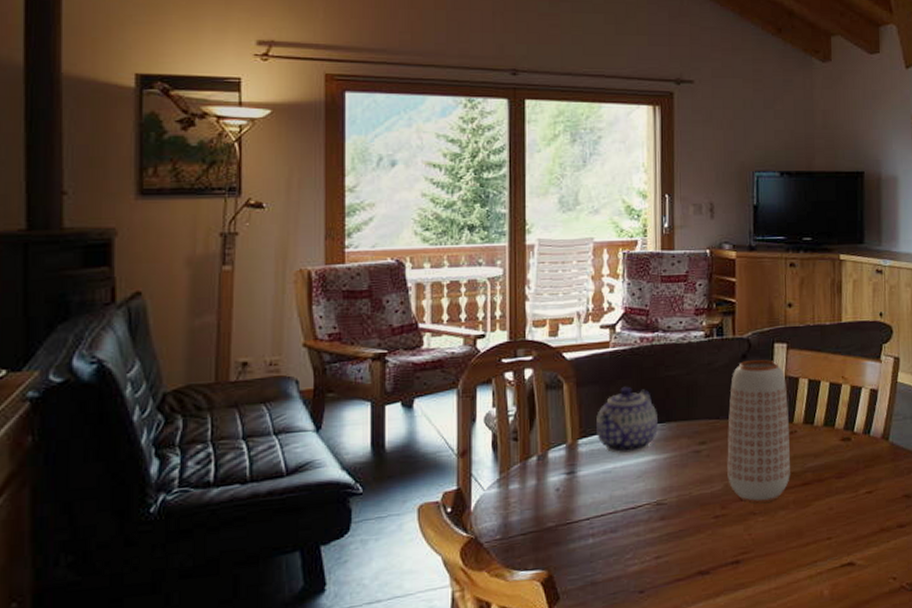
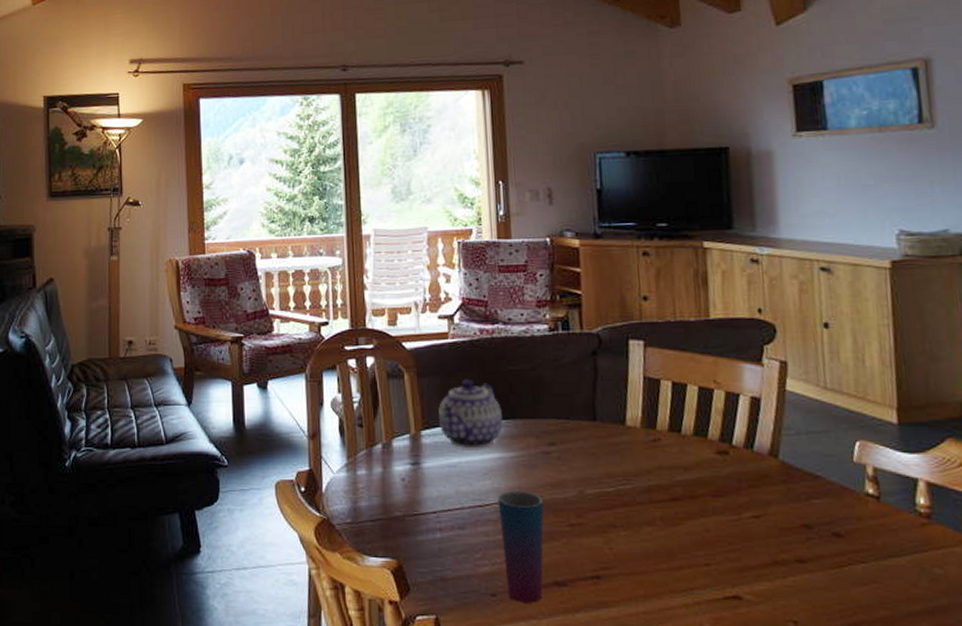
cup: none [649,489,692,596] -> present [497,491,544,603]
vase: present [727,359,790,503] -> none [579,357,656,515]

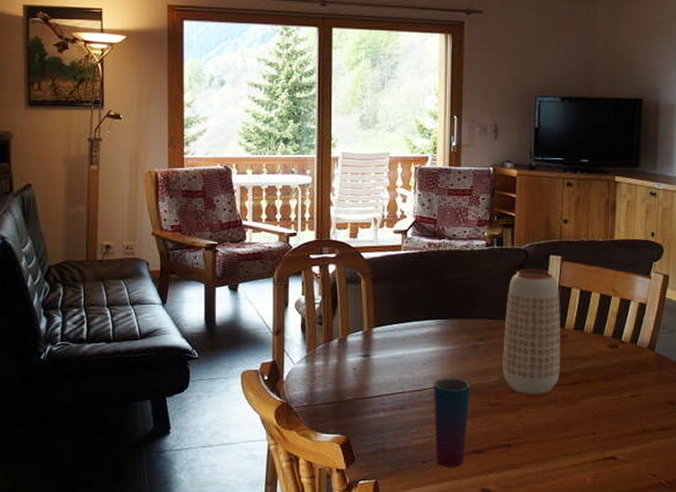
teapot: present [438,379,504,449] -> none [388,285,443,344]
vase: none [579,357,656,515] -> present [503,268,561,396]

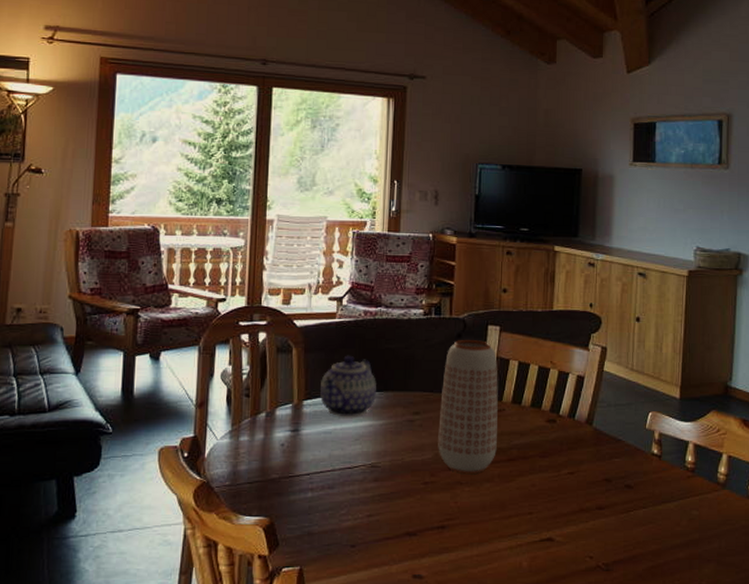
teapot: none [388,285,443,344] -> present [319,355,377,417]
cup: present [433,378,470,467] -> none [365,455,404,552]

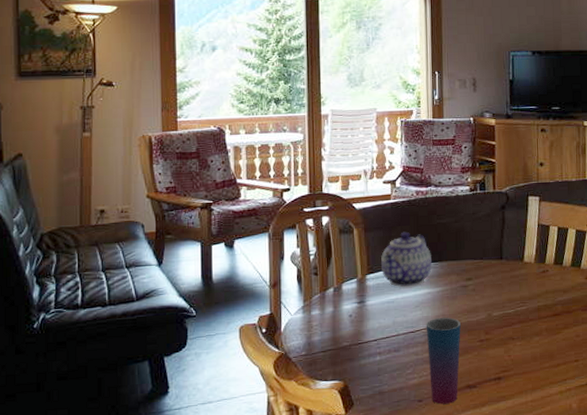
cup: none [365,455,404,552] -> present [426,317,461,404]
vase: present [438,339,498,474] -> none [490,210,543,330]

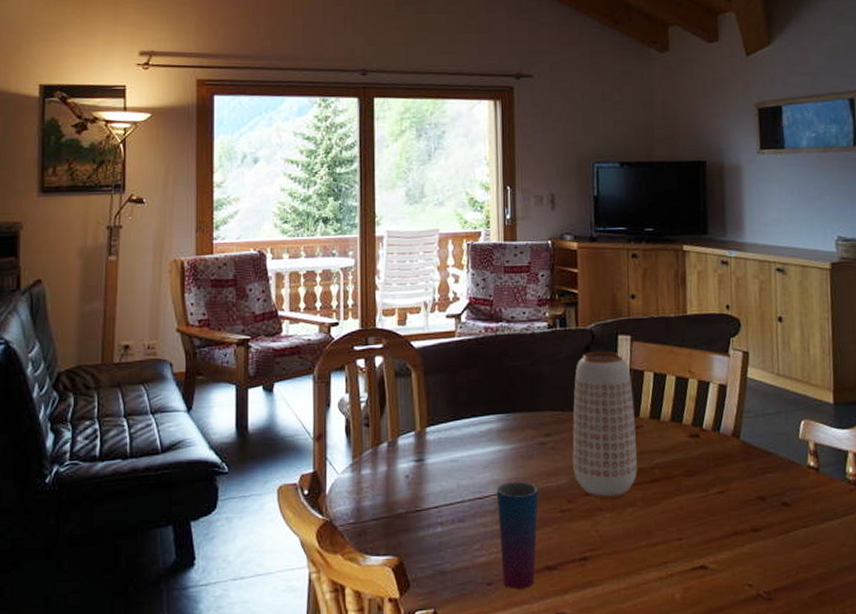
teapot: present [380,231,433,288] -> none [442,375,504,443]
vase: none [490,210,543,330] -> present [572,351,637,499]

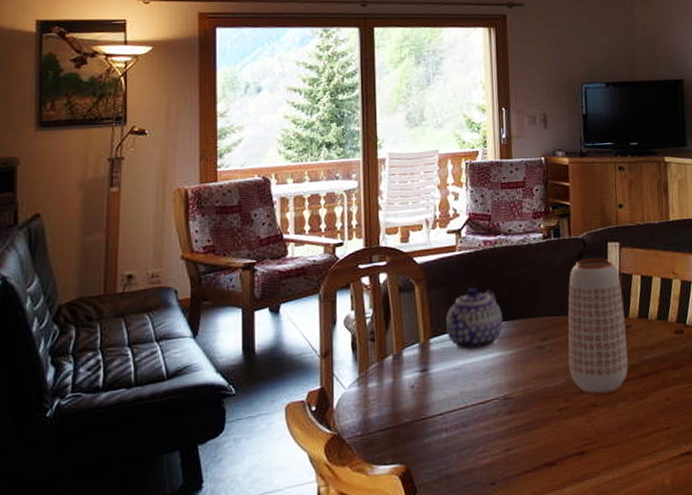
teapot: none [442,375,504,443] -> present [445,287,504,351]
cup: present [496,481,538,589] -> none [497,384,537,487]

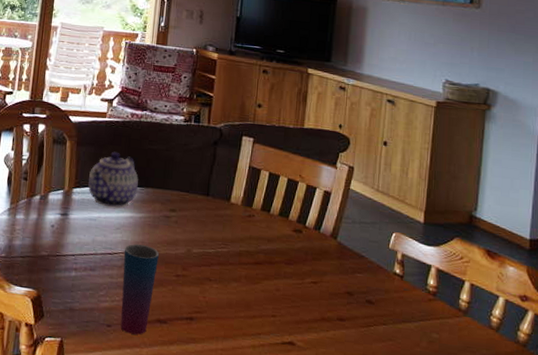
cup: none [497,384,537,487] -> present [120,244,159,335]
vase: present [568,258,628,396] -> none [190,147,250,273]

